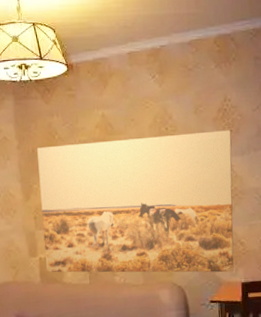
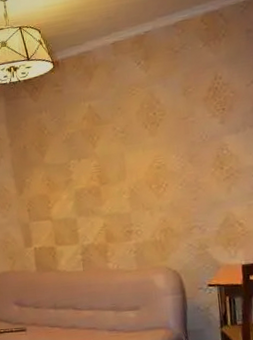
wall art: present [37,130,234,273] -> none [28,108,233,262]

